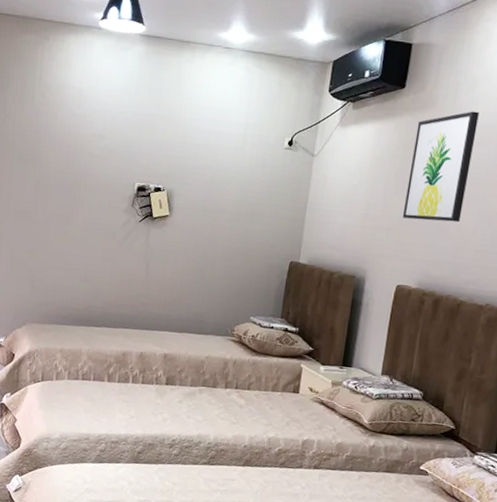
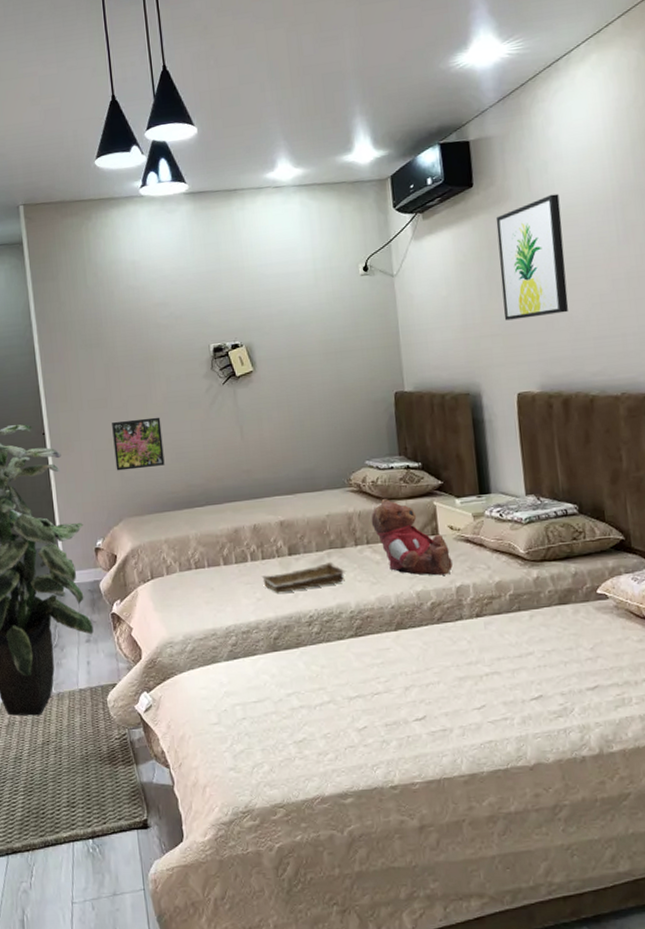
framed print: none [28,235,77,284] -> present [112,417,165,471]
tray: none [138,397,213,417] -> present [261,561,347,593]
teddy bear: none [243,353,305,429] -> present [371,499,453,576]

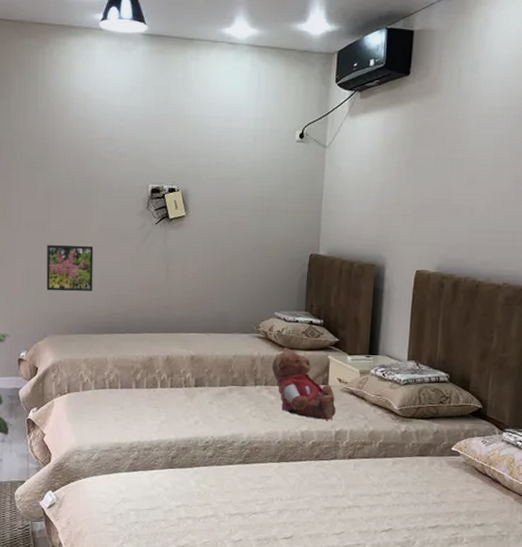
tray: present [261,561,347,593] -> none [167,396,244,419]
wall art: present [496,193,569,321] -> none [416,94,483,205]

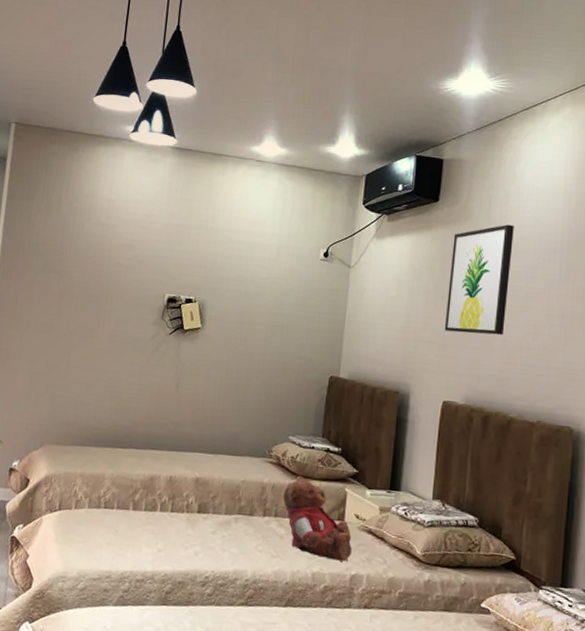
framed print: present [46,244,94,292] -> none [48,348,102,401]
wall art: none [416,94,483,205] -> present [444,224,514,336]

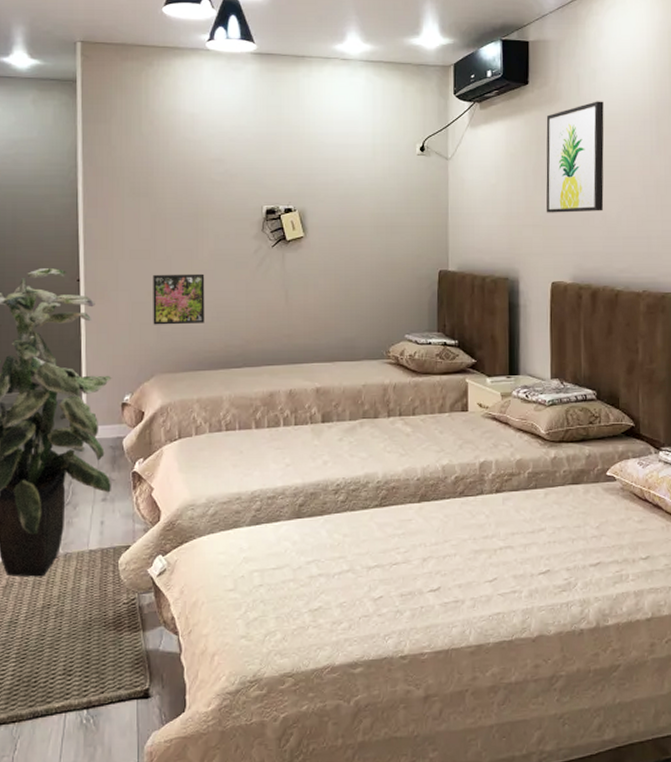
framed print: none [48,348,102,401] -> present [153,273,205,325]
teddy bear: present [283,476,352,562] -> none [405,373,478,451]

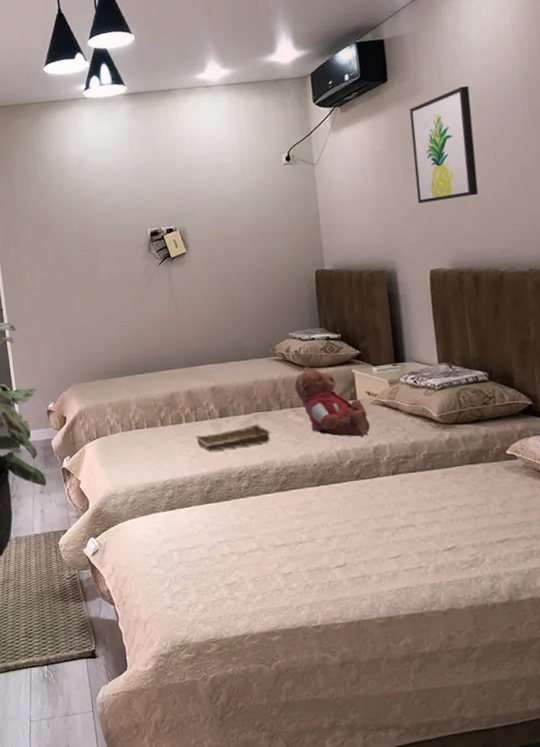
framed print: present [153,273,205,325] -> none [61,294,108,342]
tray: none [292,431,377,460] -> present [195,423,272,451]
teddy bear: none [405,373,478,451] -> present [294,367,370,437]

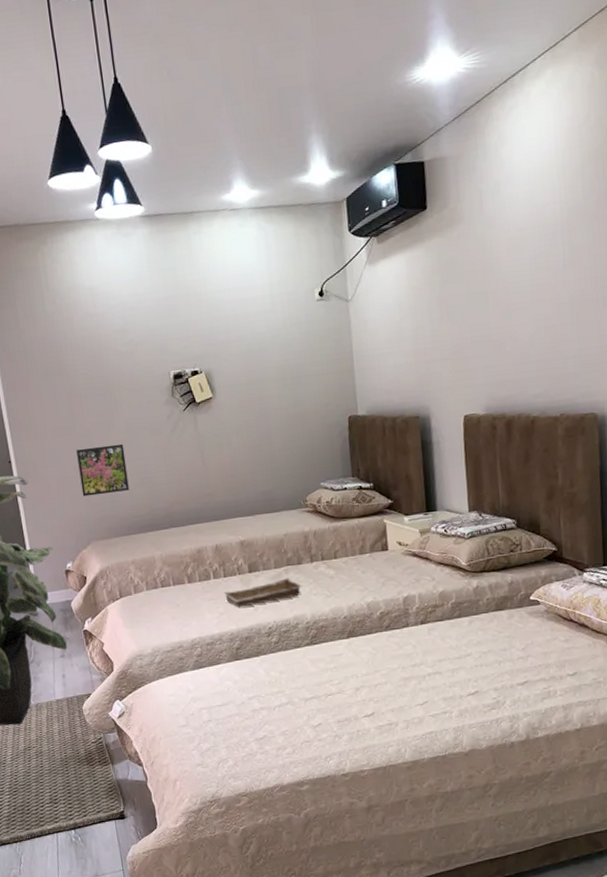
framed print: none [61,294,108,342] -> present [76,443,130,497]
teddy bear: present [294,367,370,437] -> none [325,518,400,588]
wall art: present [409,85,479,204] -> none [448,216,515,345]

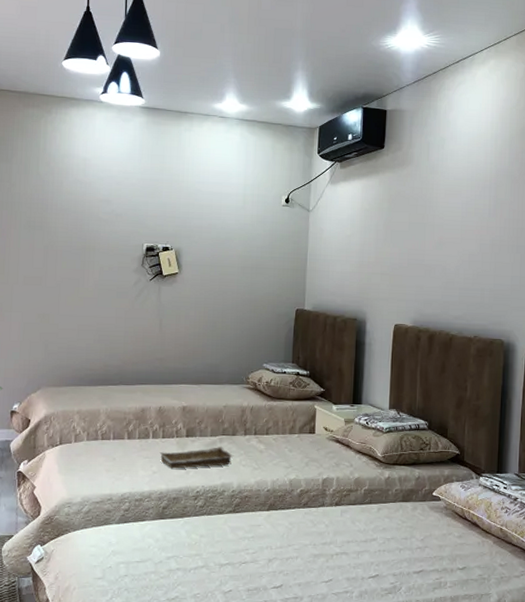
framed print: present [76,443,130,497] -> none [41,299,89,345]

